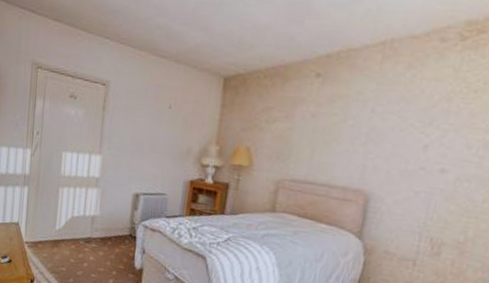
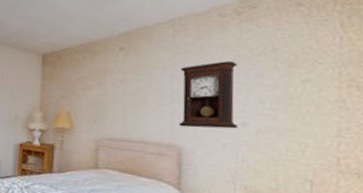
pendulum clock: none [371,96,449,176] -> present [179,61,238,129]

